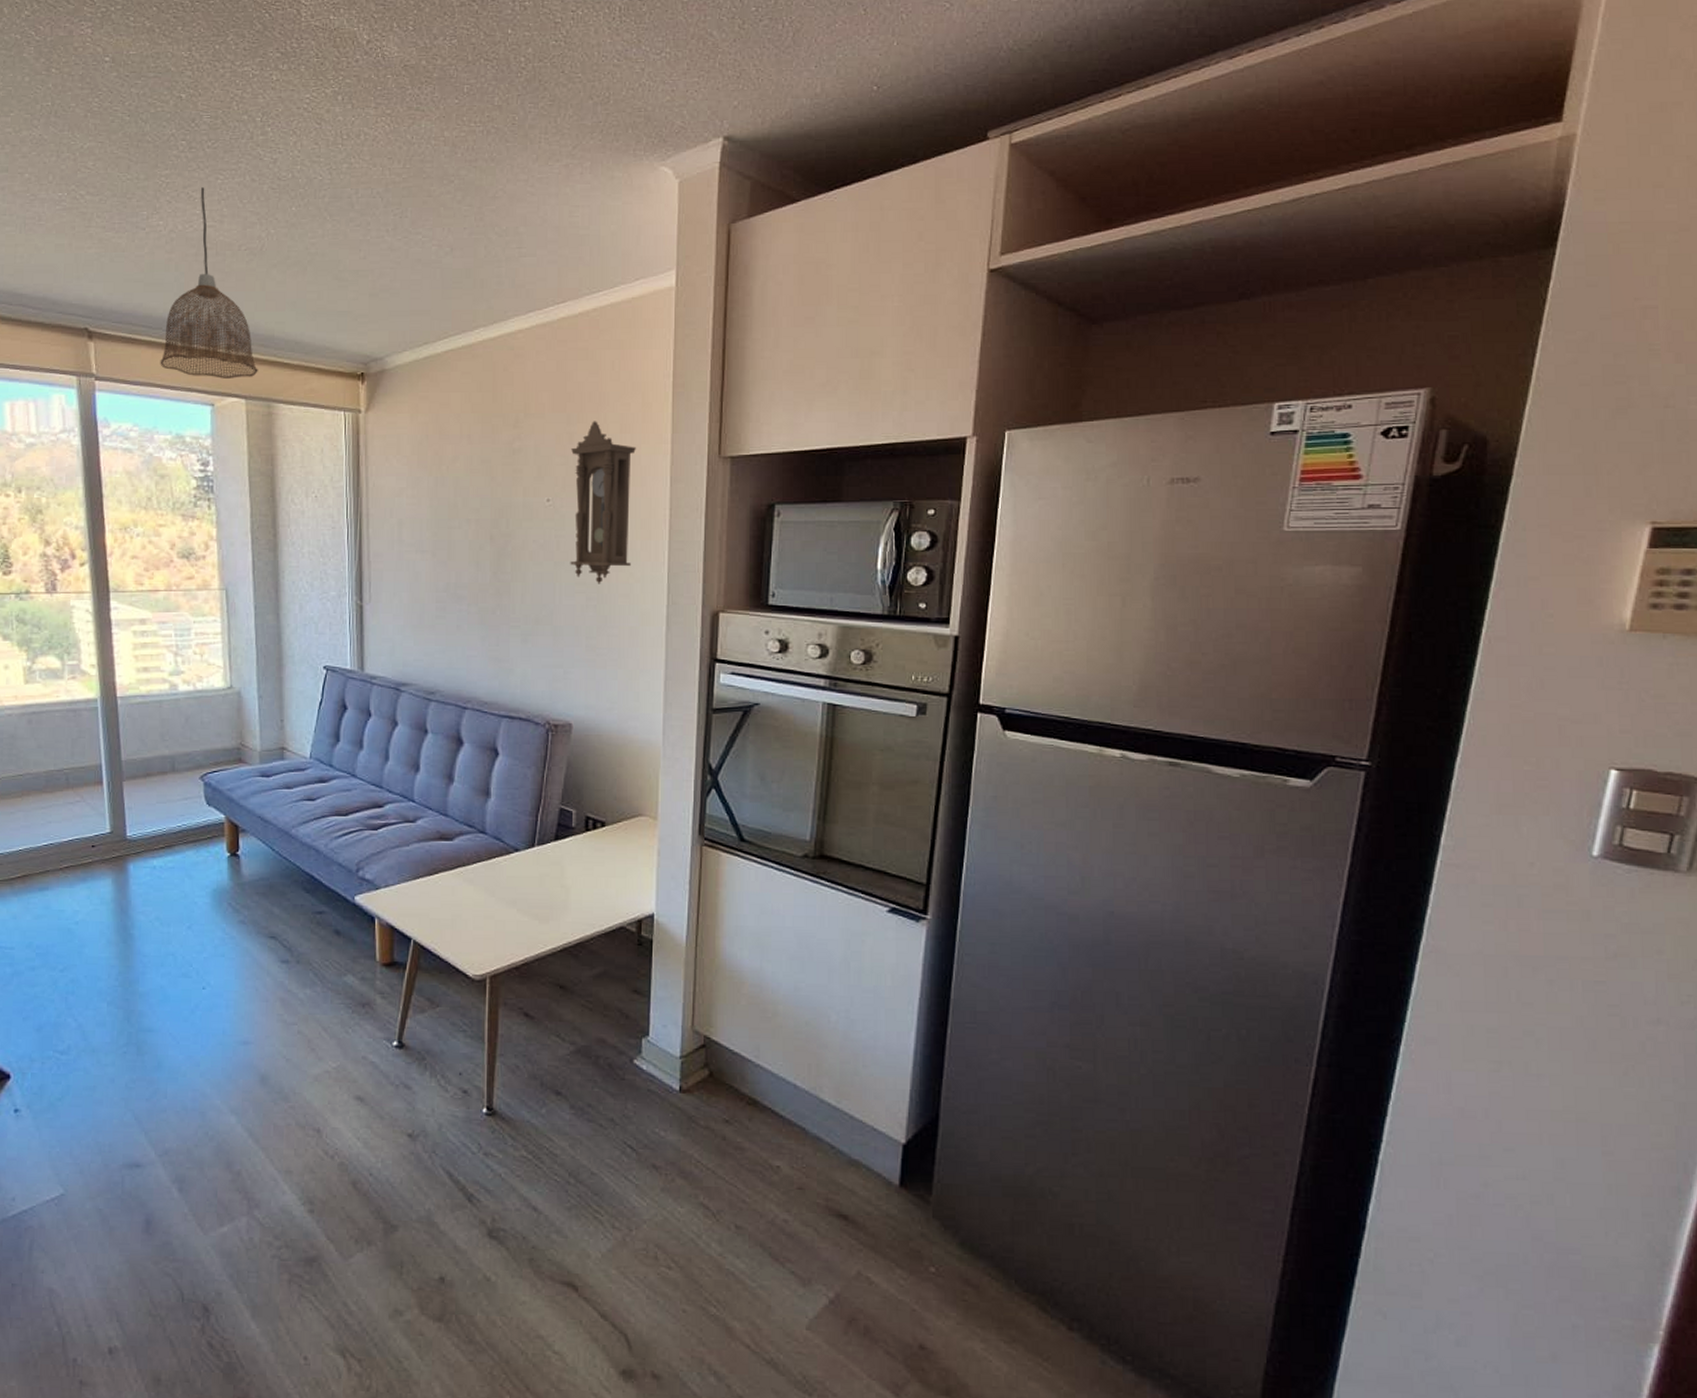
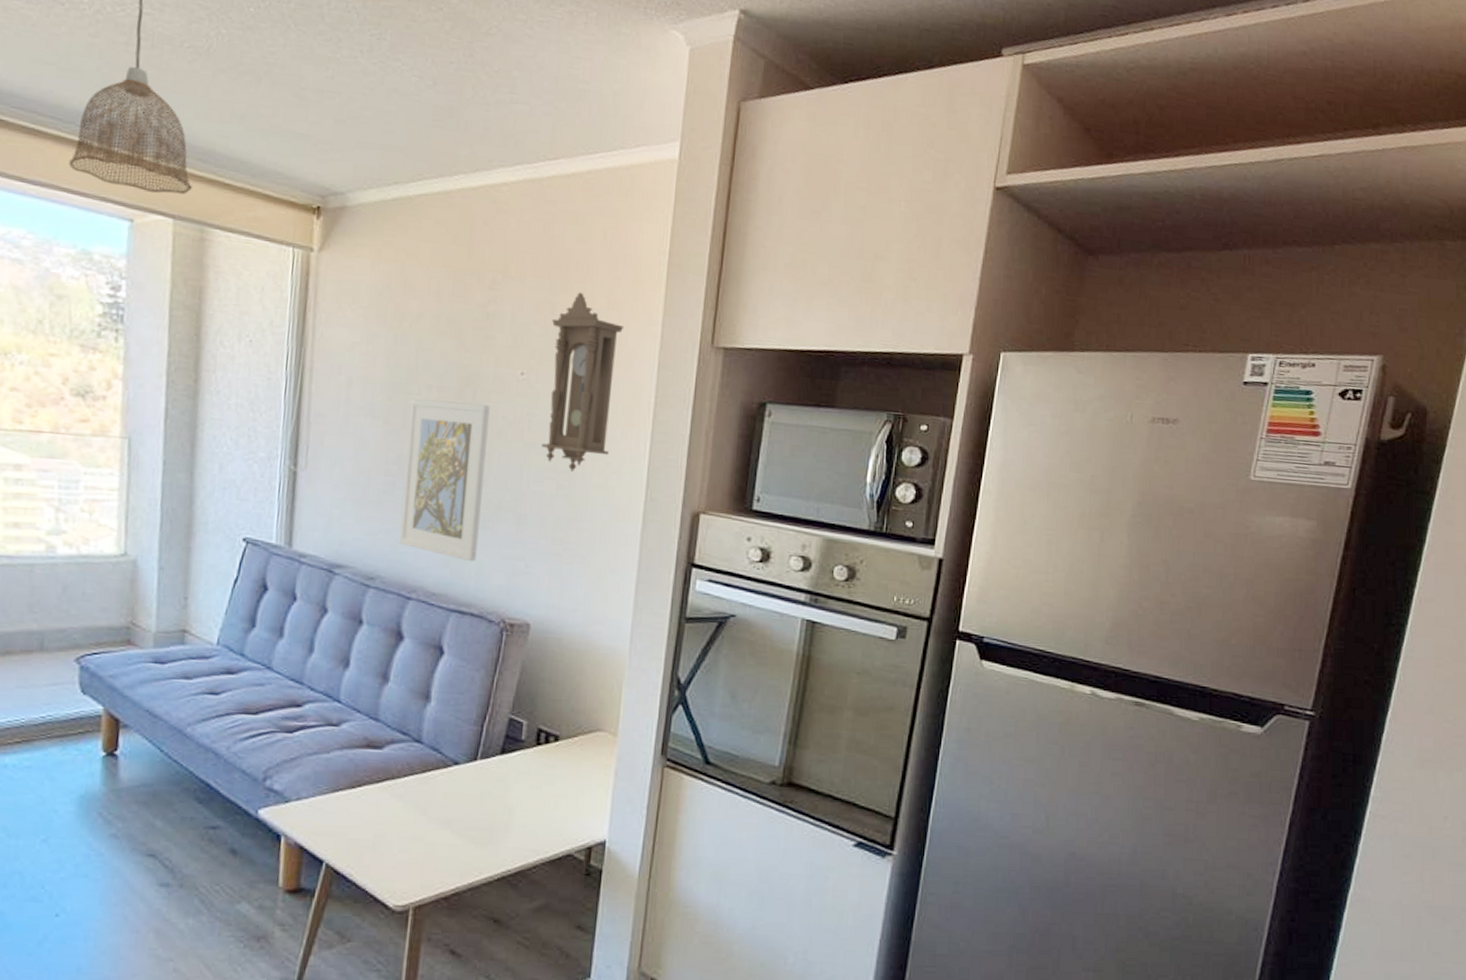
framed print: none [452,532,522,672] -> present [399,398,490,562]

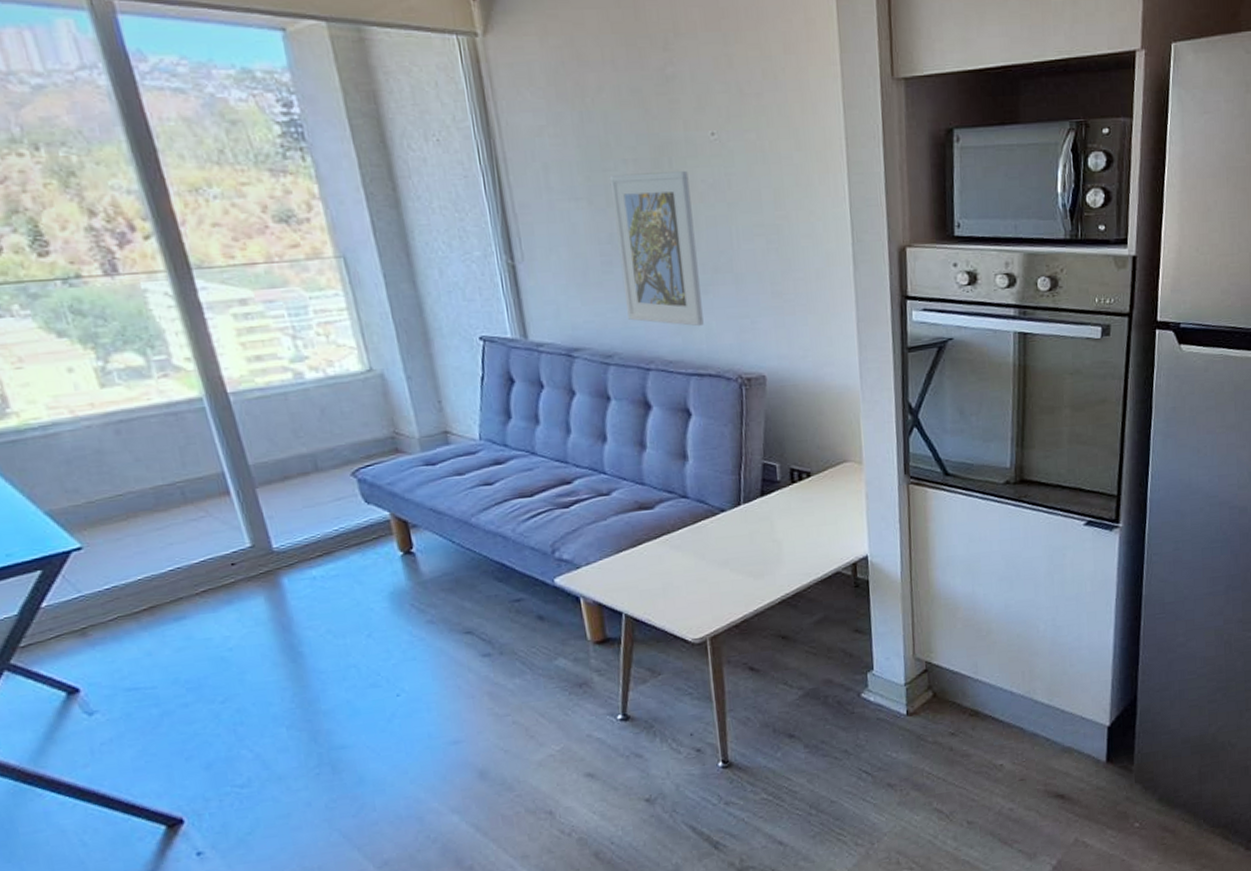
pendulum clock: present [541,292,623,472] -> none [730,40,810,225]

